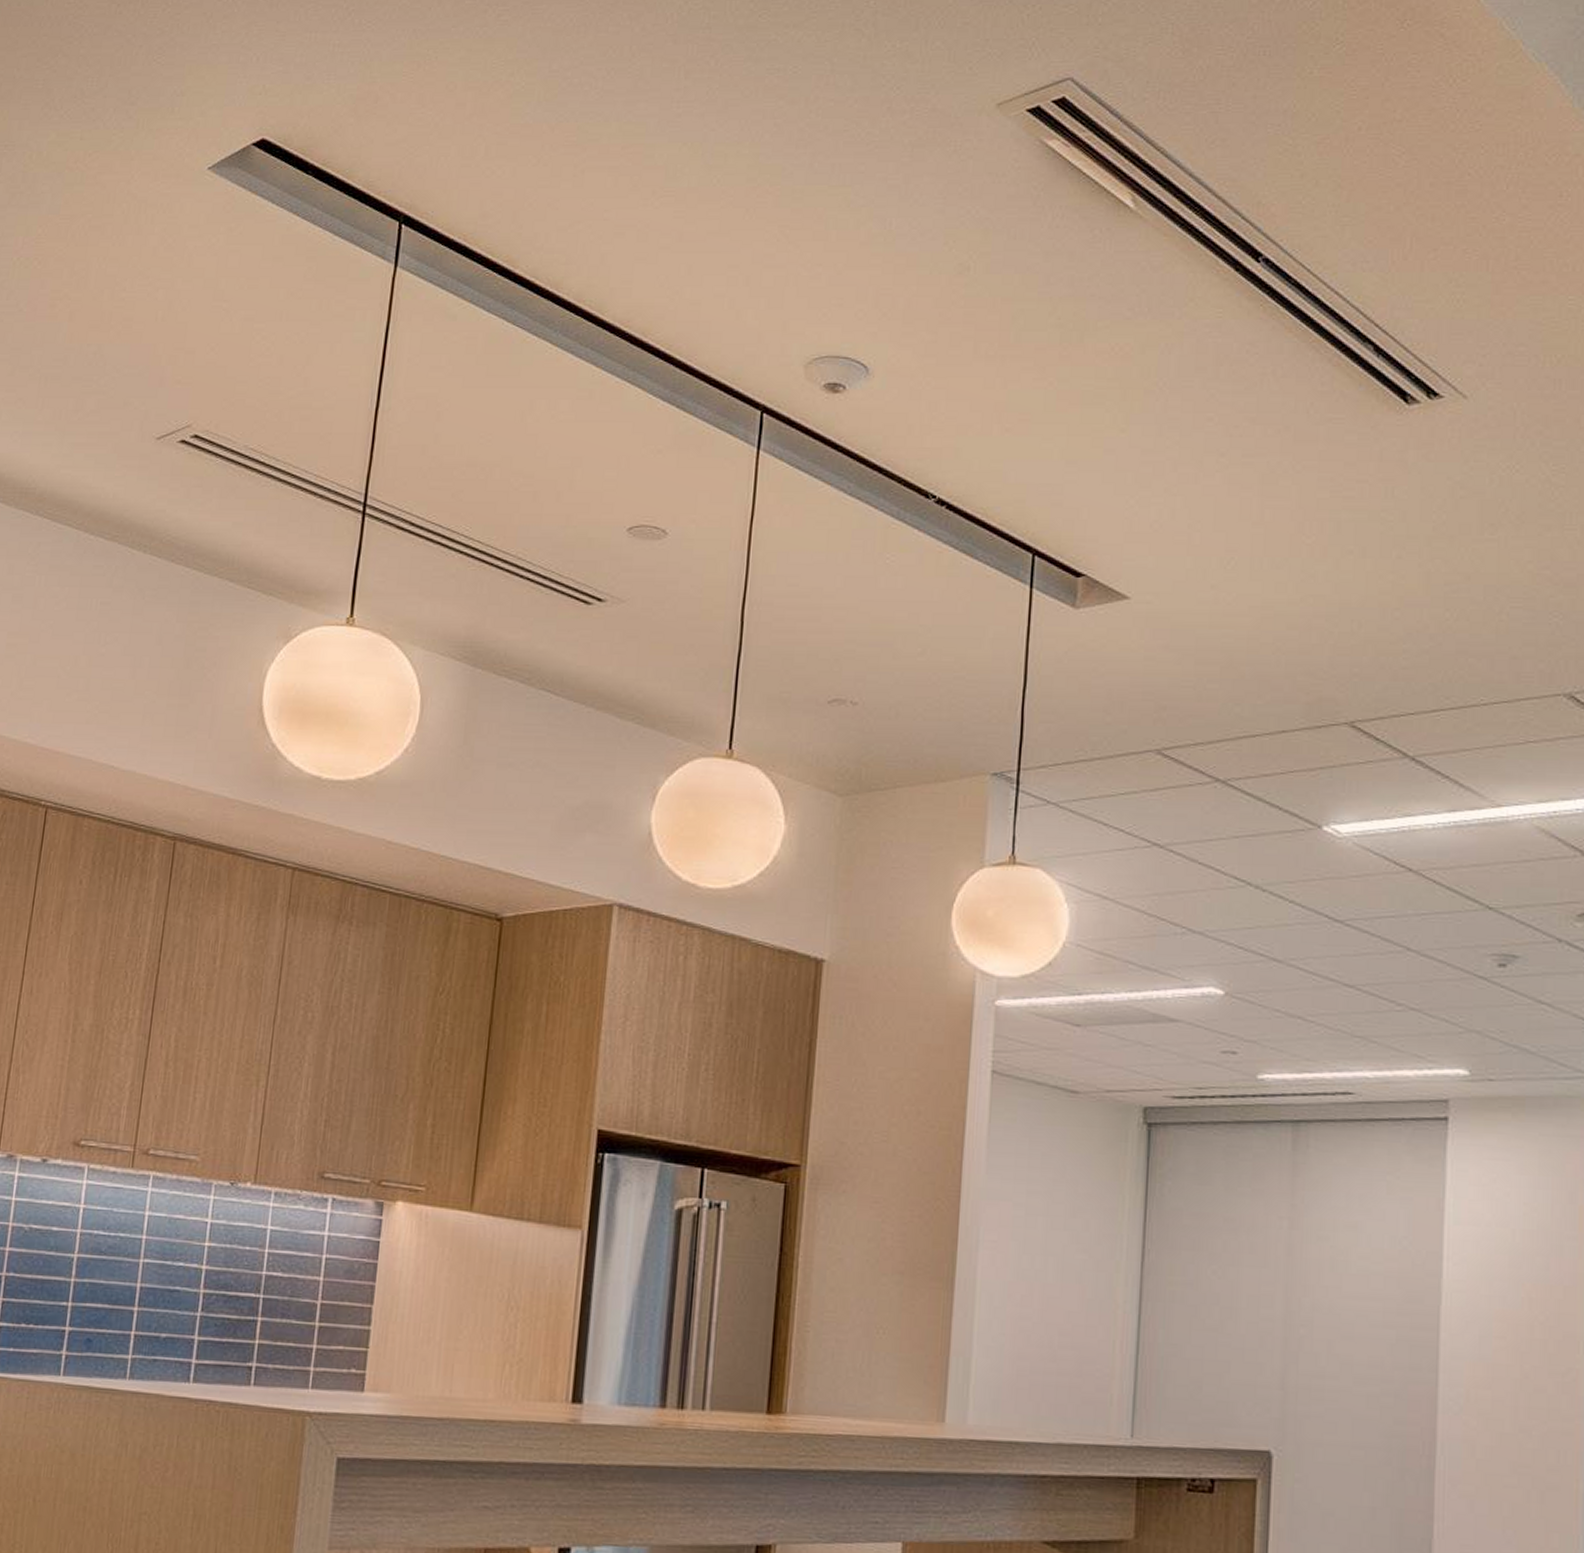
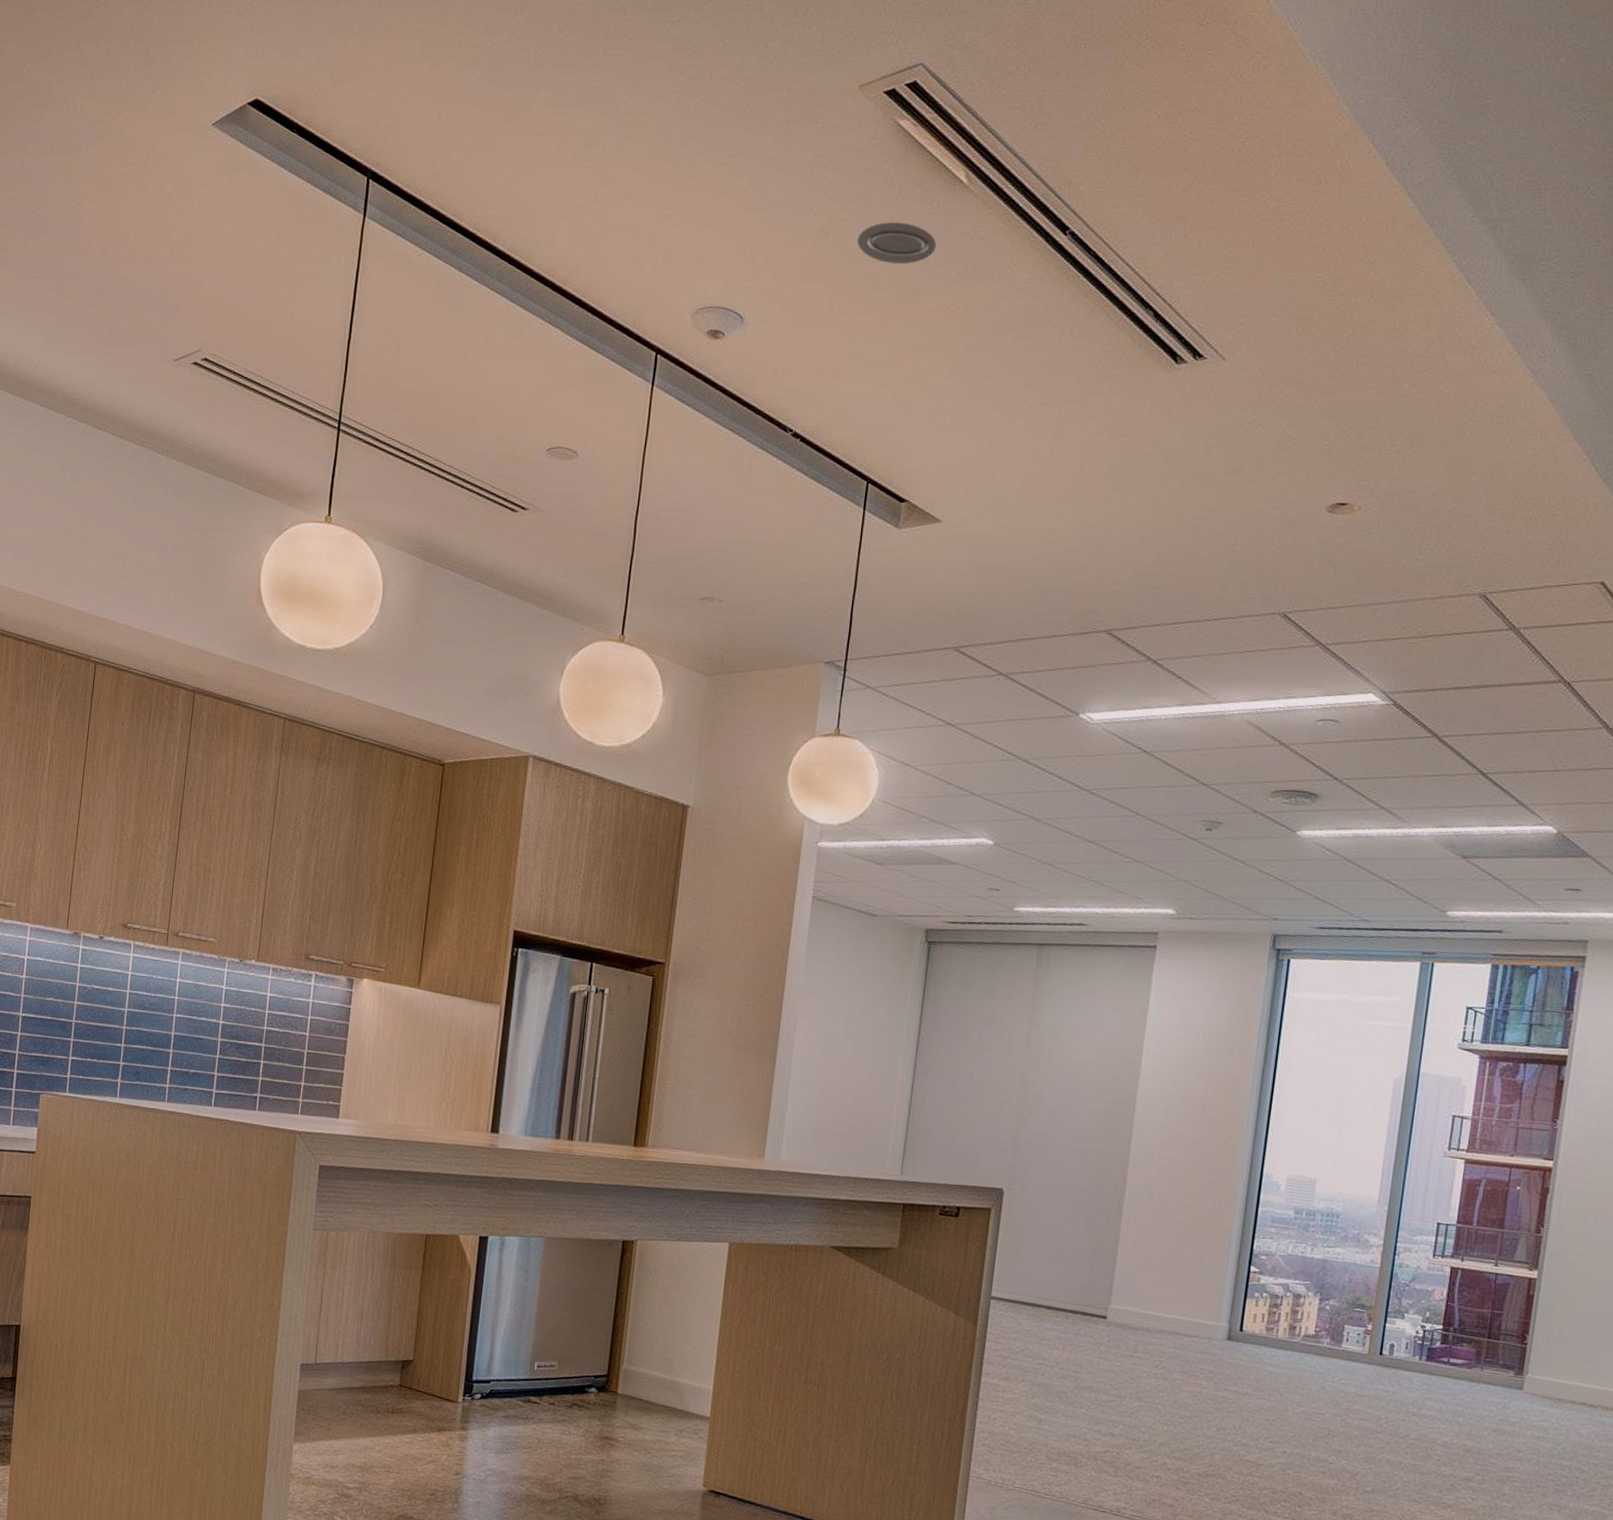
recessed light: none [1003,254,1101,301] -> present [857,222,937,265]

